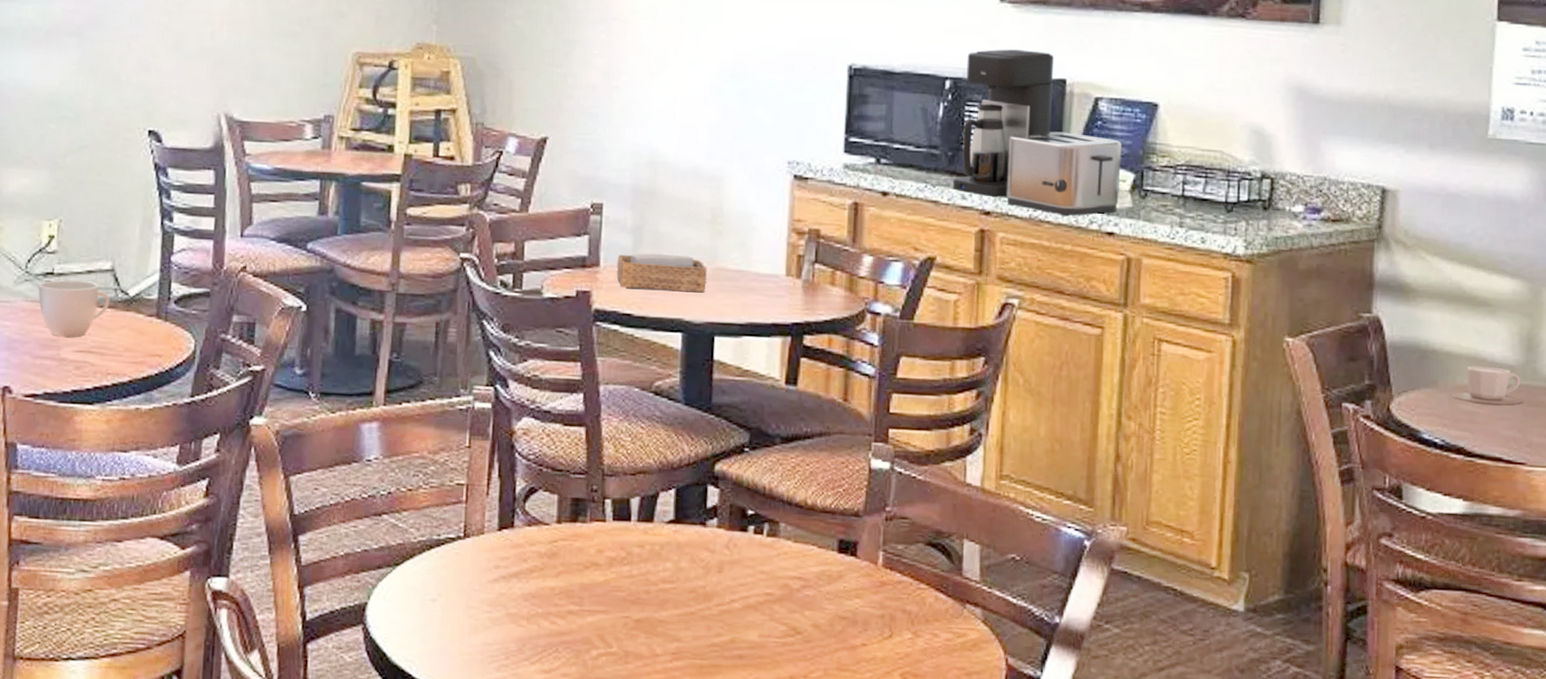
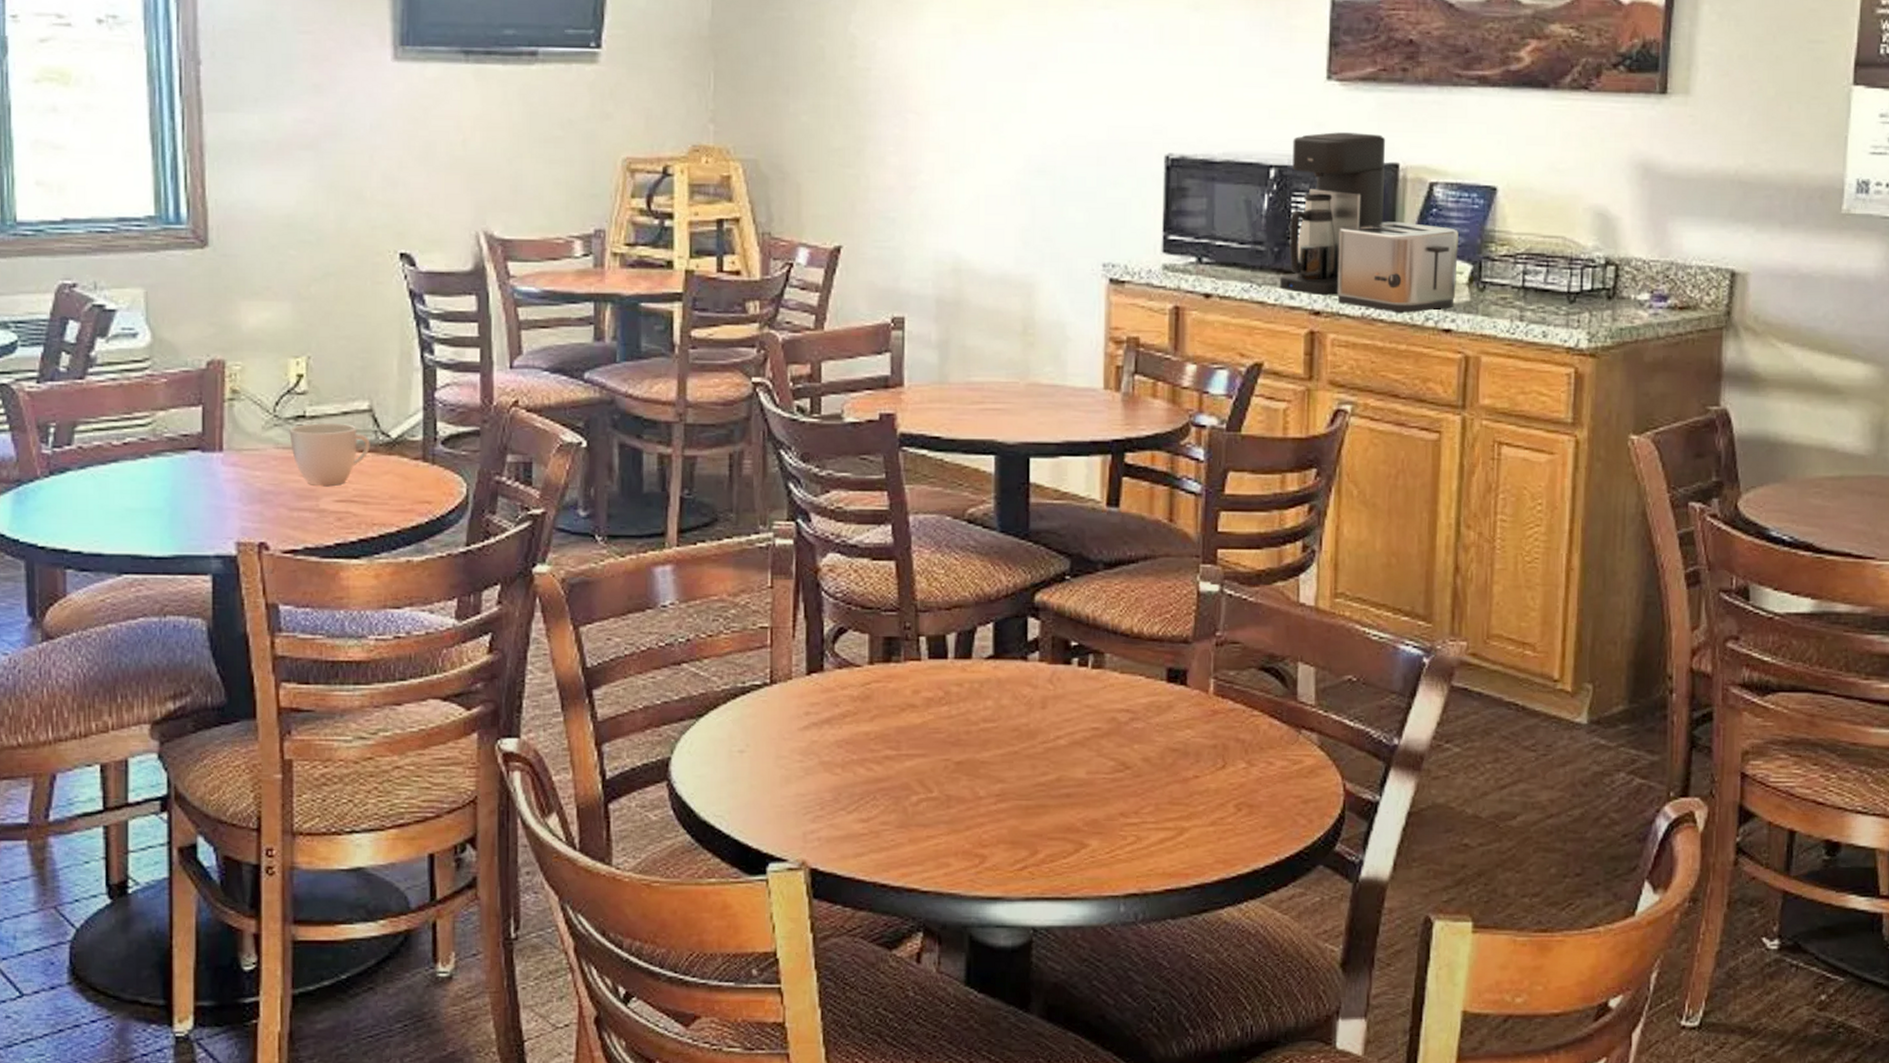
napkin holder: present [616,253,707,293] -> none [922,369,1019,411]
cup: present [1450,366,1523,406] -> none [1799,457,1874,499]

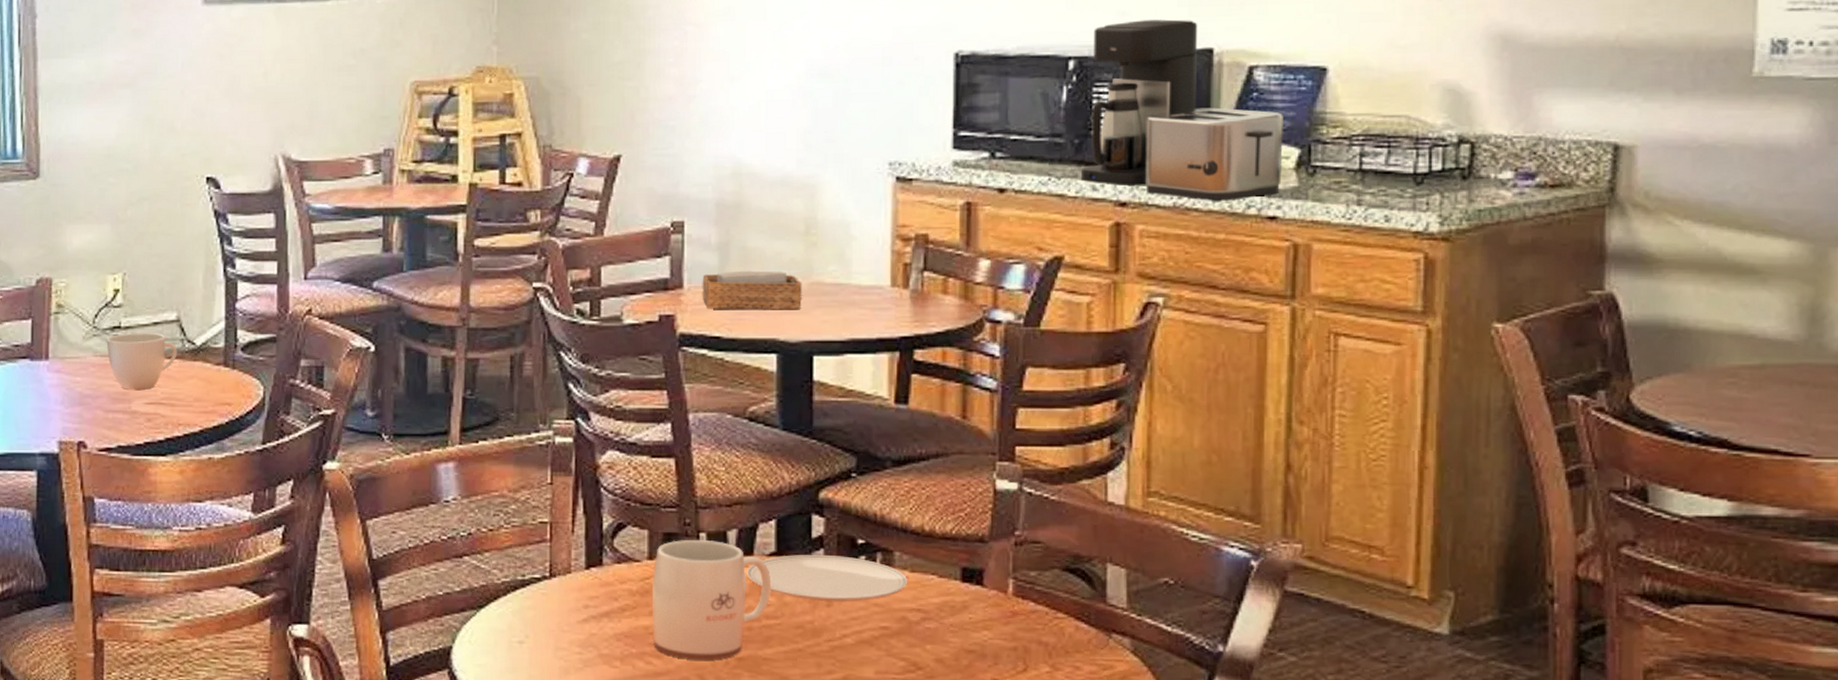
mug: none [872,643,989,765] -> present [651,539,772,660]
napkin holder: none [922,369,1019,411] -> present [702,270,802,310]
plate: none [964,657,1118,703] -> present [746,554,908,602]

